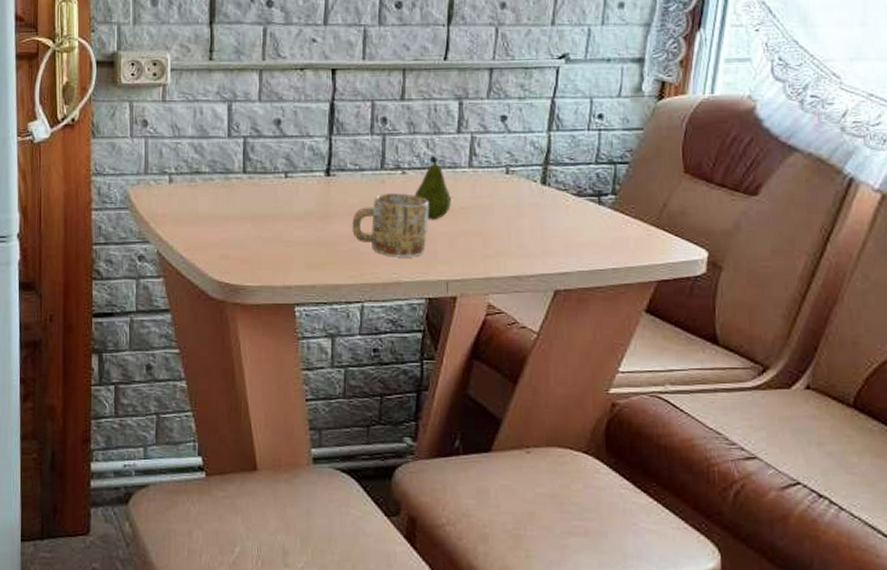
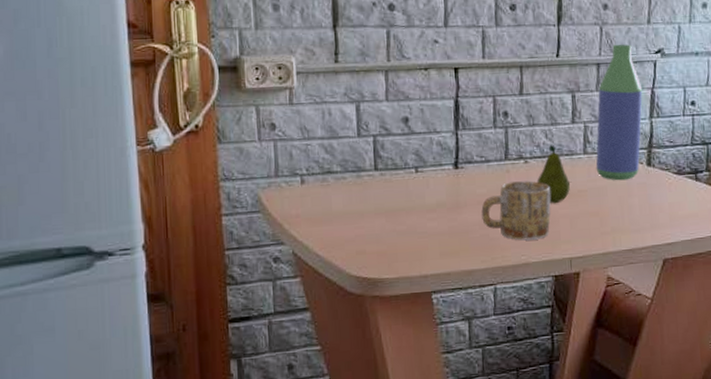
bottle: none [482,47,541,199] -> present [596,44,643,181]

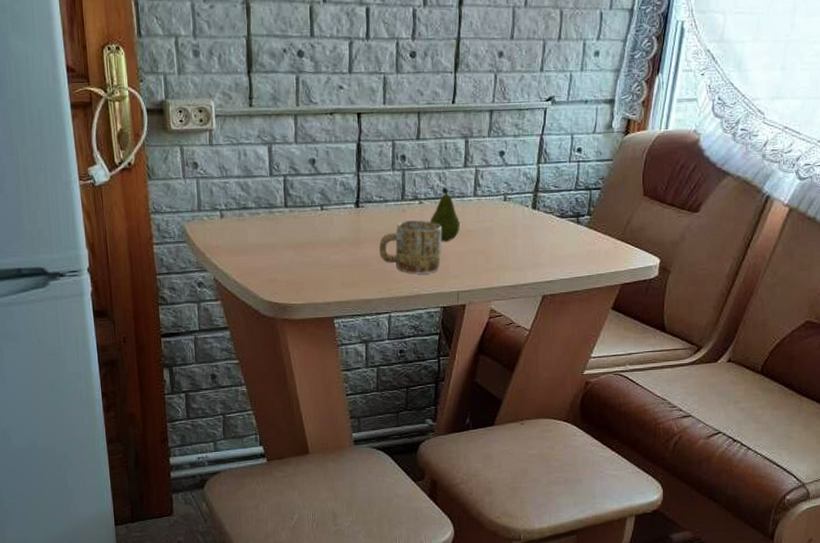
bottle: present [596,44,643,181] -> none [484,91,532,222]

